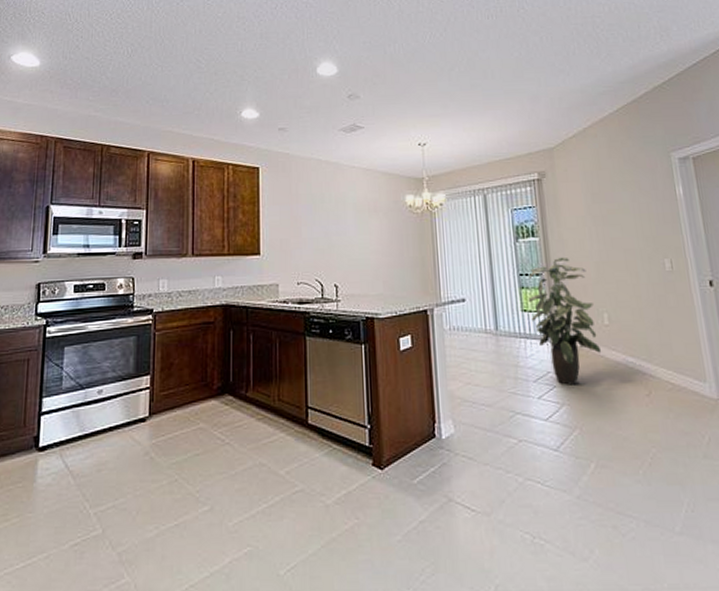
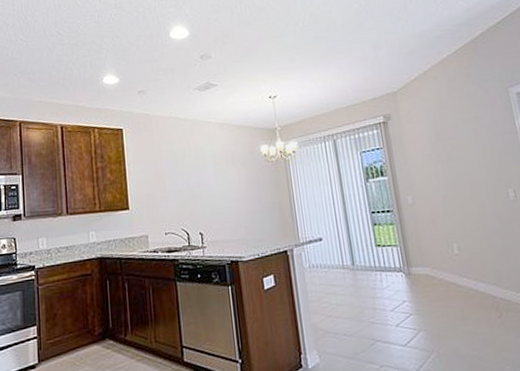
indoor plant: present [528,257,602,385] -> none [380,193,453,312]

